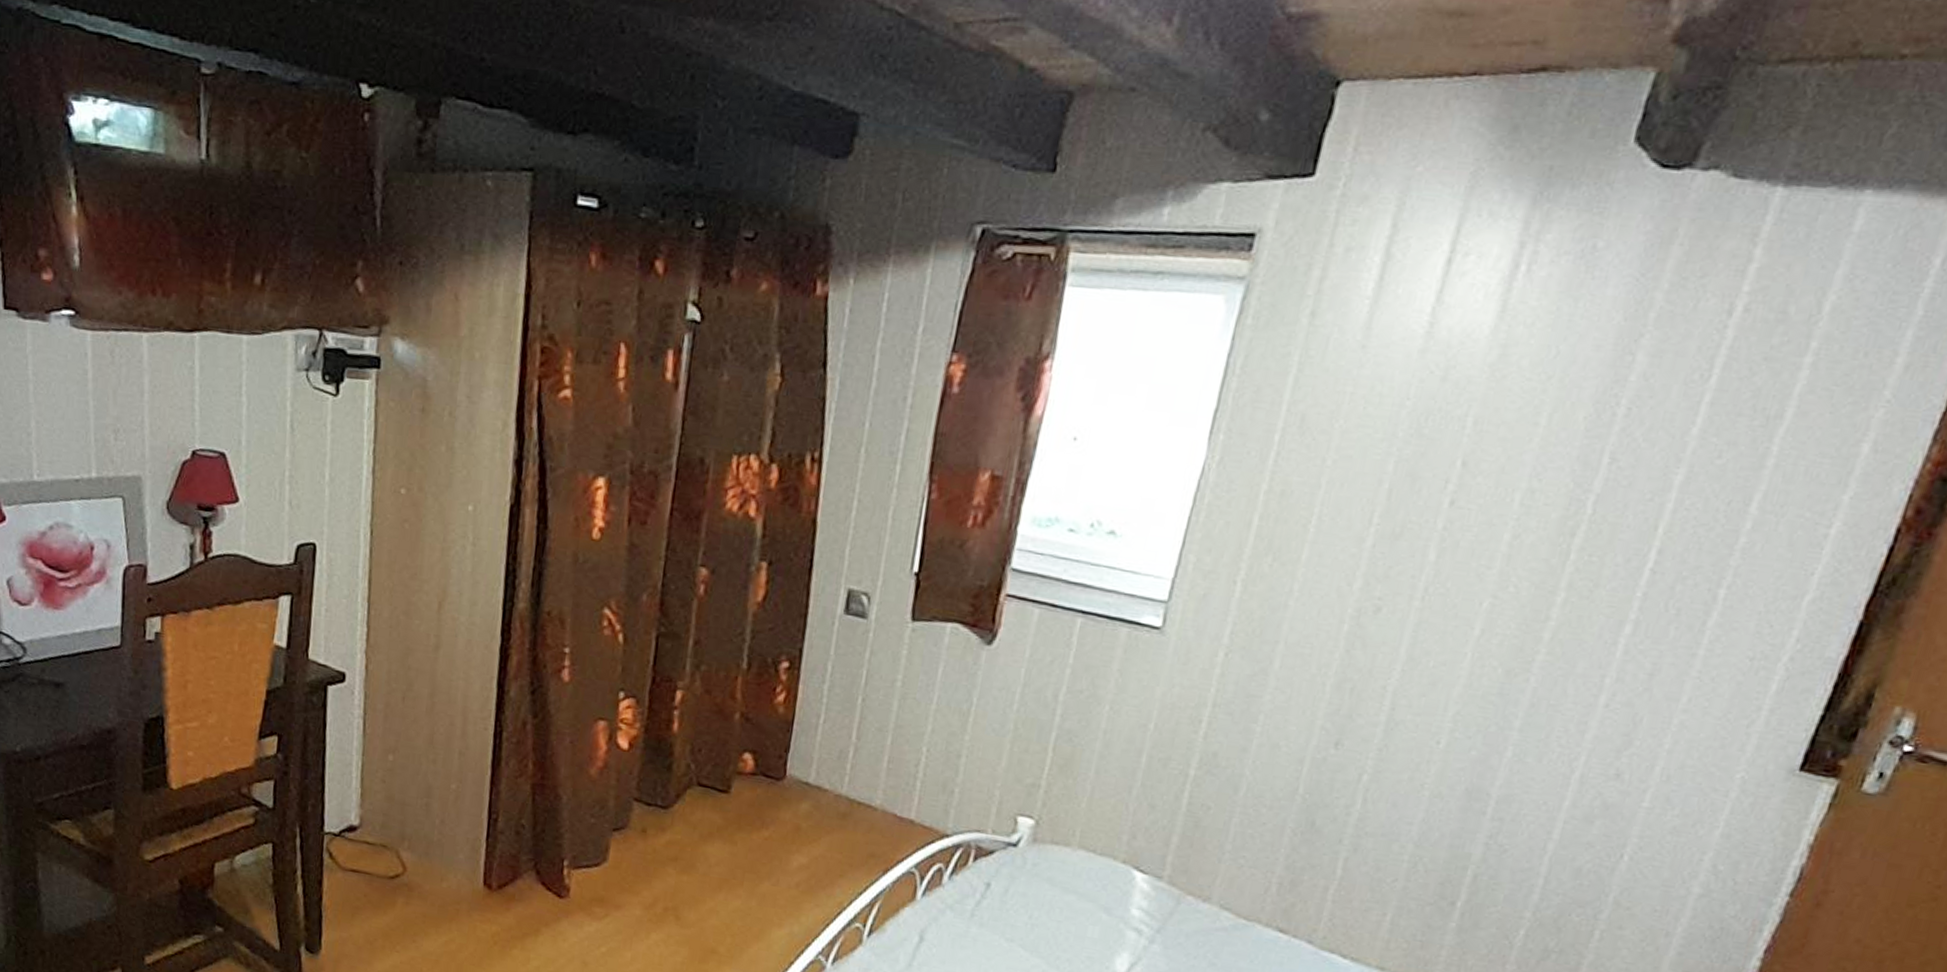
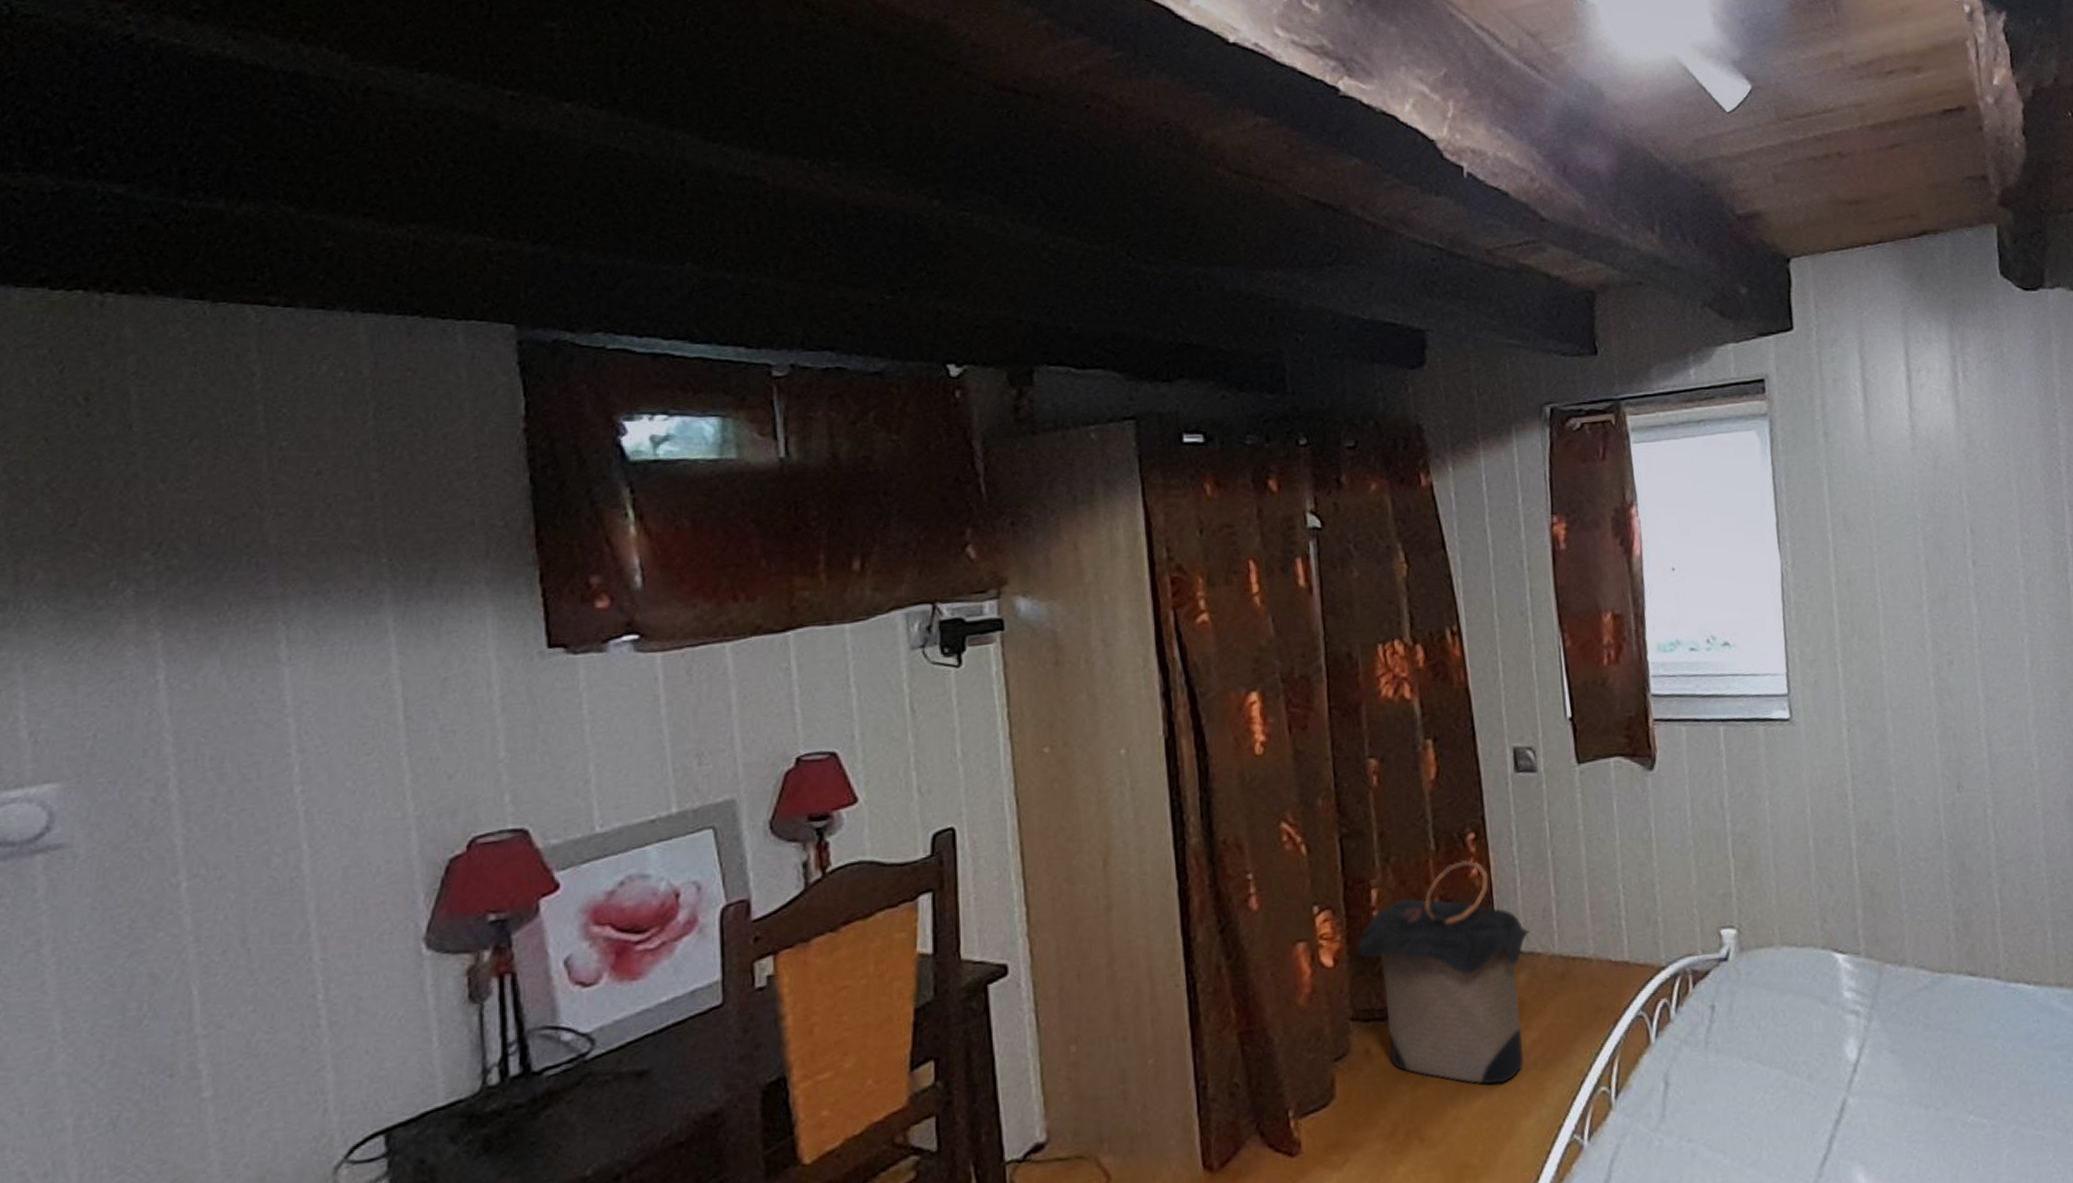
laundry hamper: none [652,685,823,893] -> present [1356,860,1531,1085]

